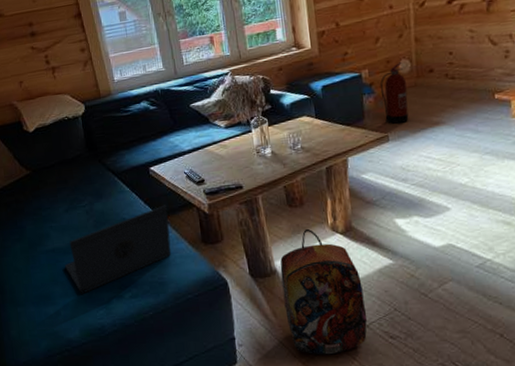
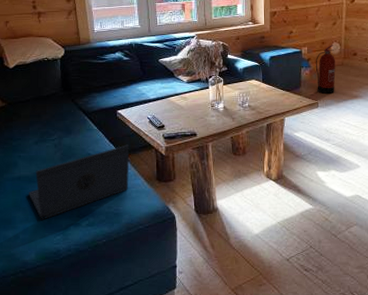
backpack: present [280,228,368,355] -> none [221,174,288,283]

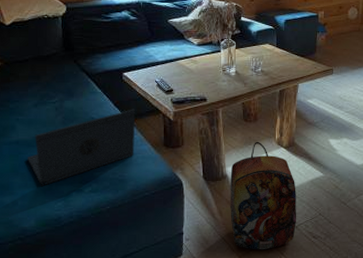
backpack: none [221,174,288,283] -> present [230,141,297,250]
fire extinguisher: present [315,45,336,94] -> none [331,9,352,60]

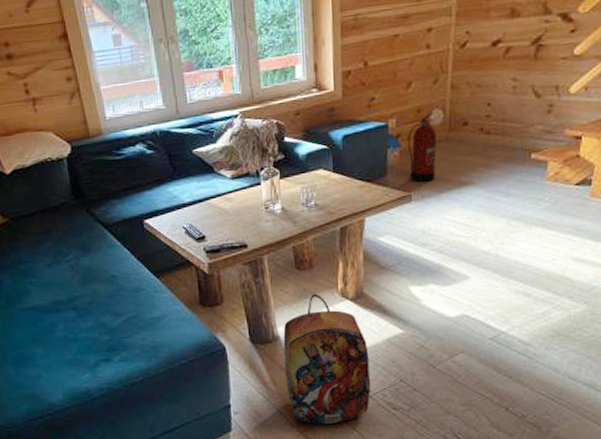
laptop: present [28,109,136,186] -> none [47,262,166,356]
fire extinguisher: none [331,9,352,60] -> present [407,112,437,182]

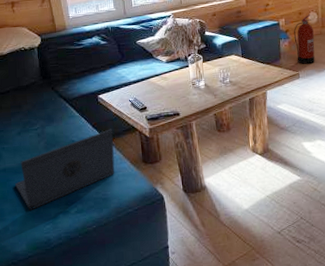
laptop: none [47,262,166,356] -> present [15,129,115,211]
backpack: present [283,293,371,425] -> none [209,150,280,259]

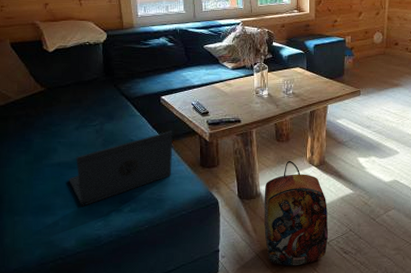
backpack: none [209,150,280,259] -> present [264,160,329,266]
fire extinguisher: present [293,14,315,64] -> none [358,34,378,82]

